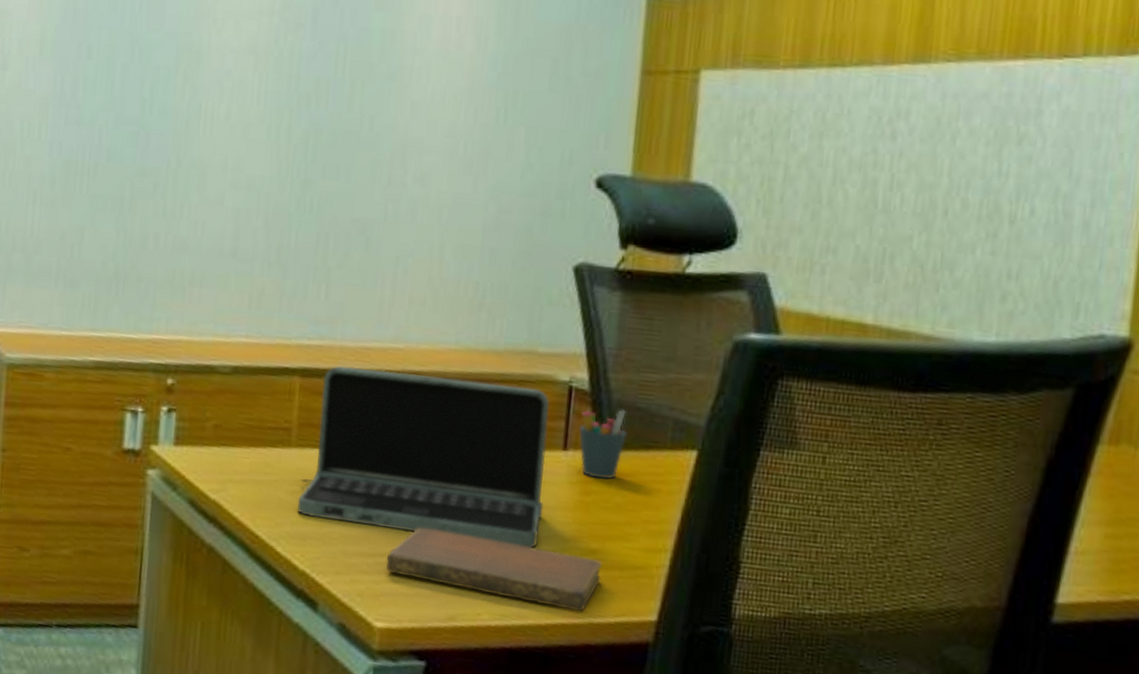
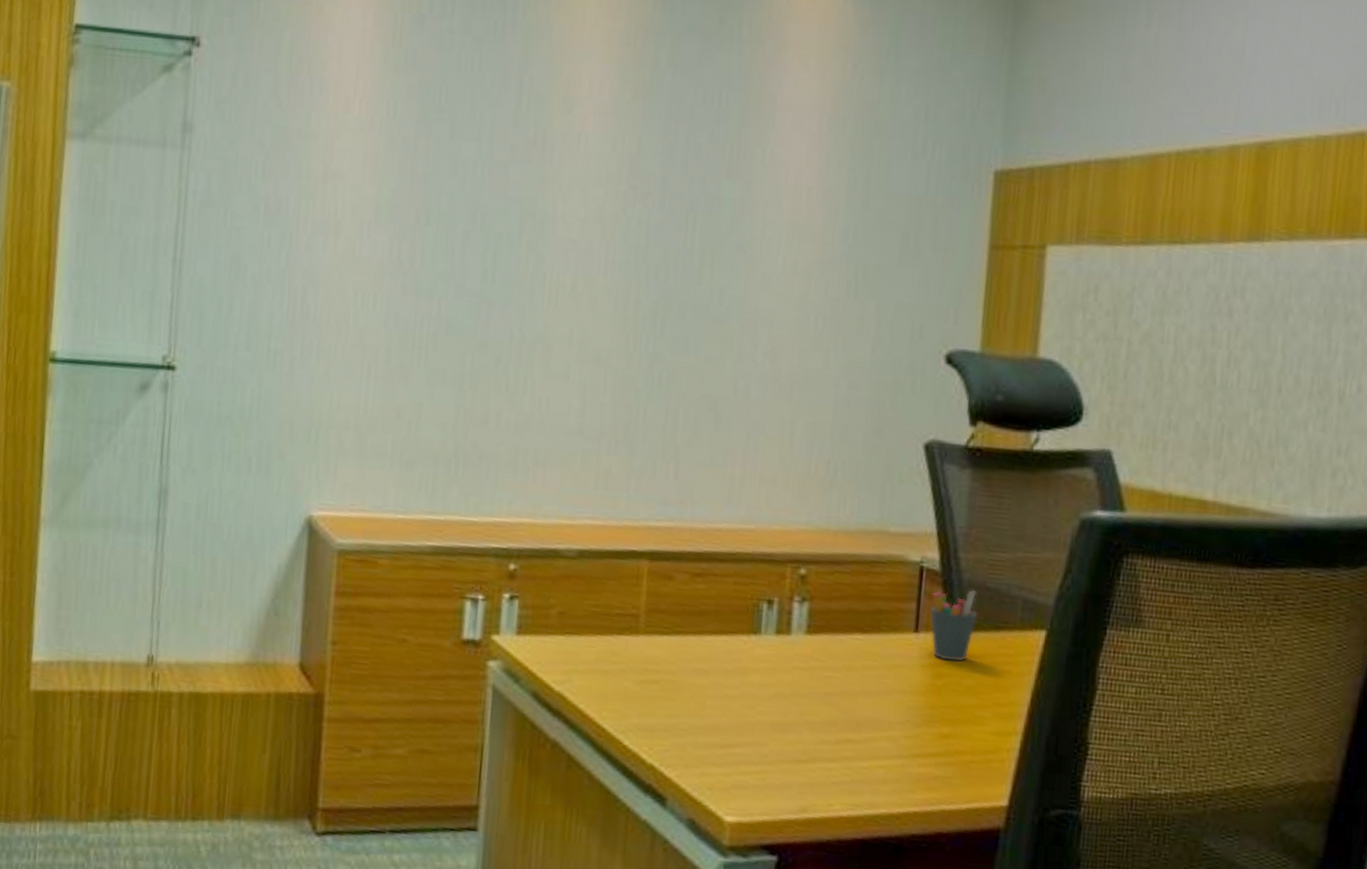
laptop: present [298,366,550,549] -> none [646,548,902,735]
notebook: present [386,527,603,613] -> none [737,715,954,800]

